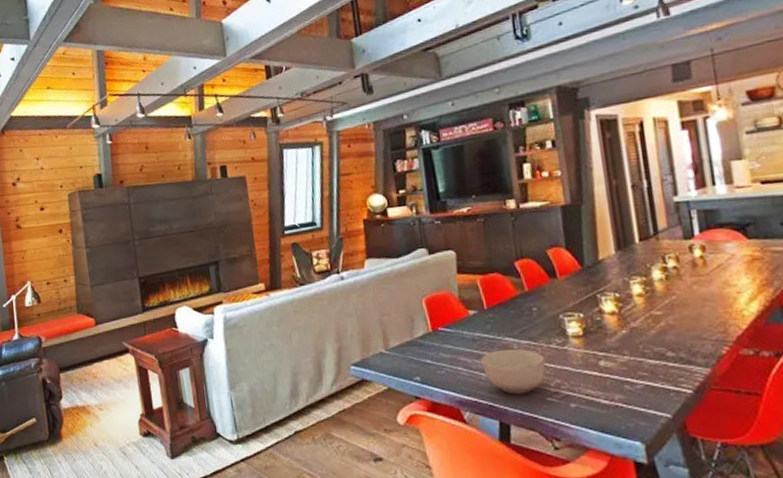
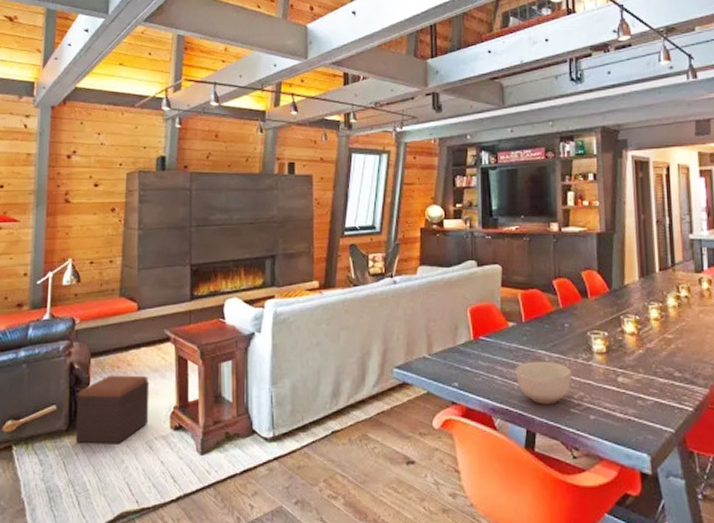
footstool: none [52,386,120,452] -> present [75,375,150,444]

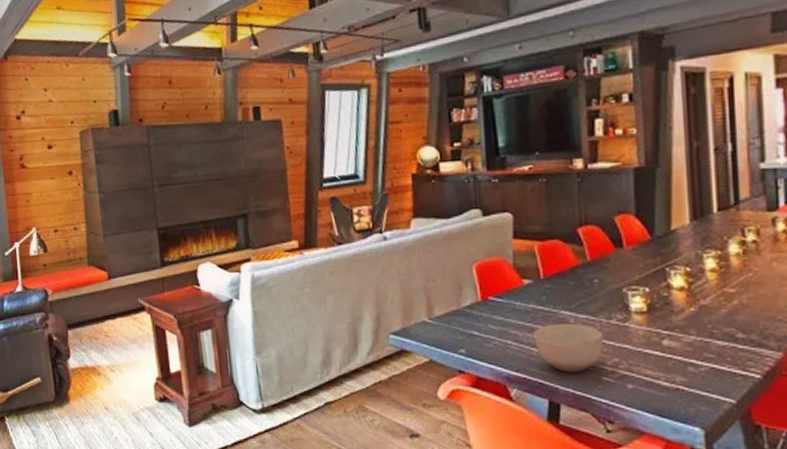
footstool: present [75,375,150,444] -> none [59,346,133,416]

